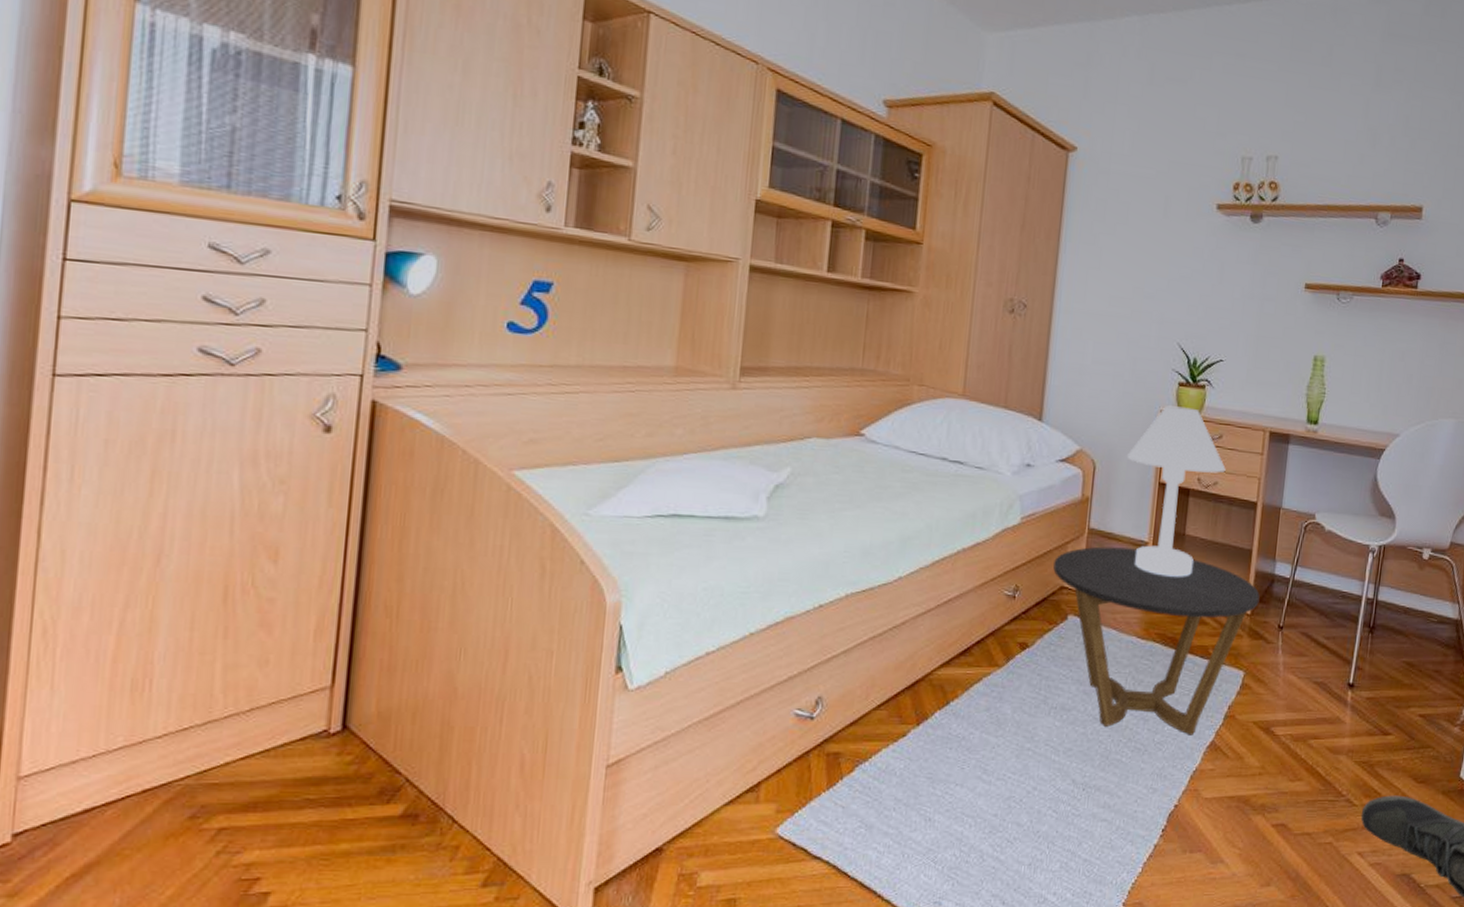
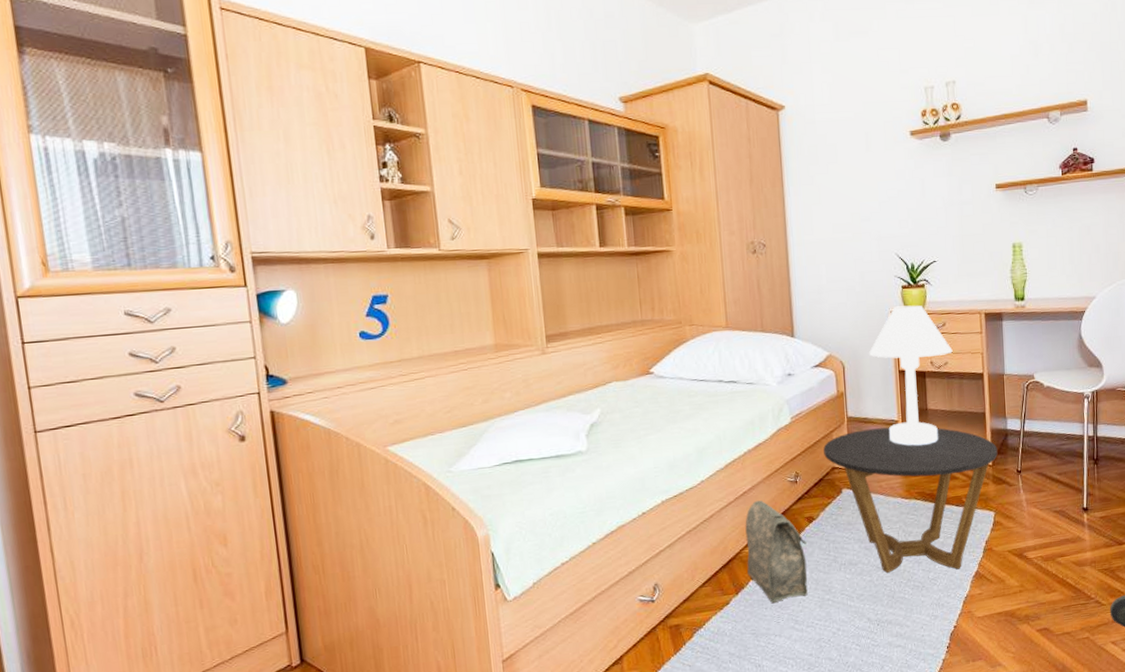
bag: none [935,613,1014,742] -> present [745,500,808,603]

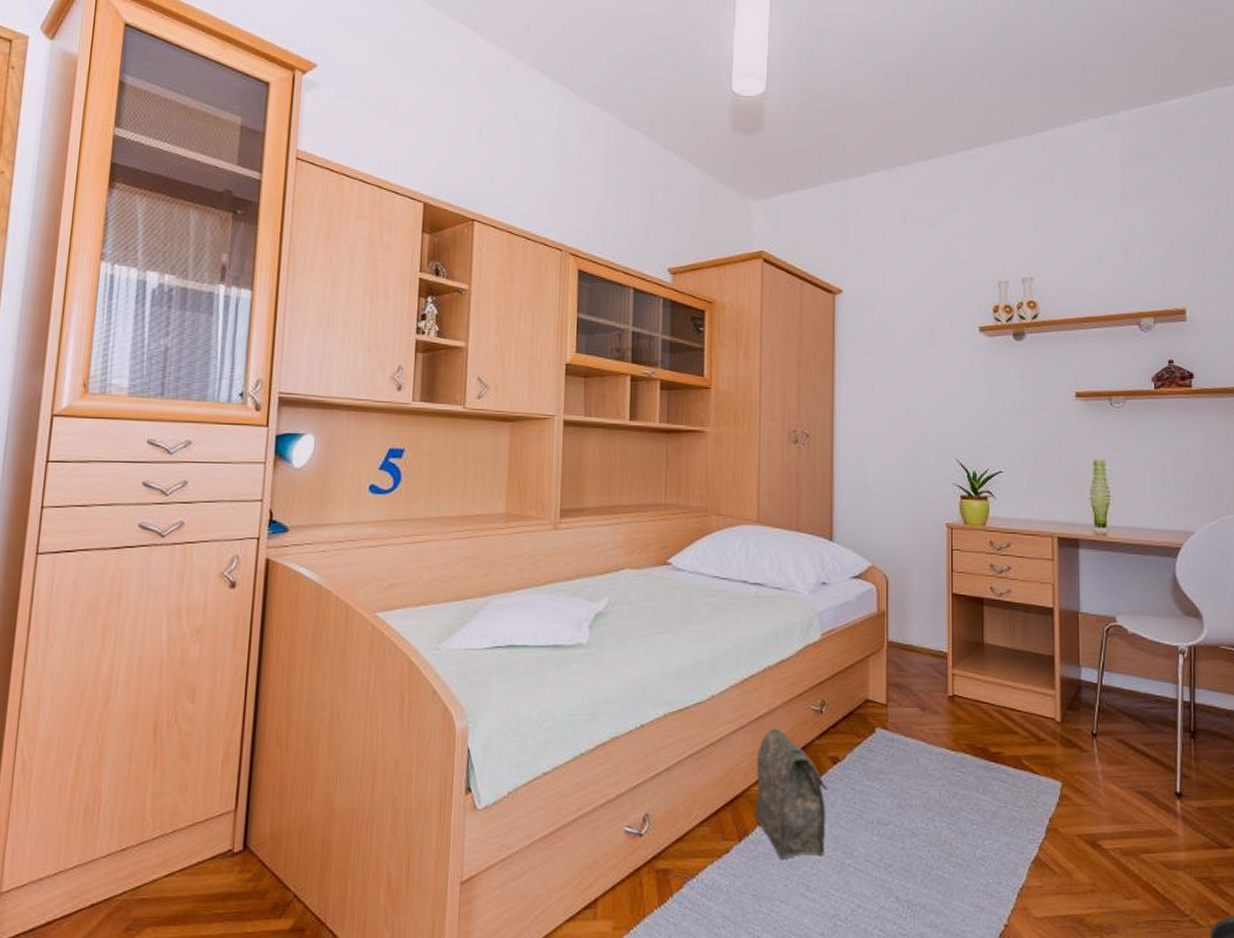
side table: present [823,427,998,573] -> none [857,659,1068,850]
lamp: present [869,305,953,446] -> none [918,518,1018,686]

